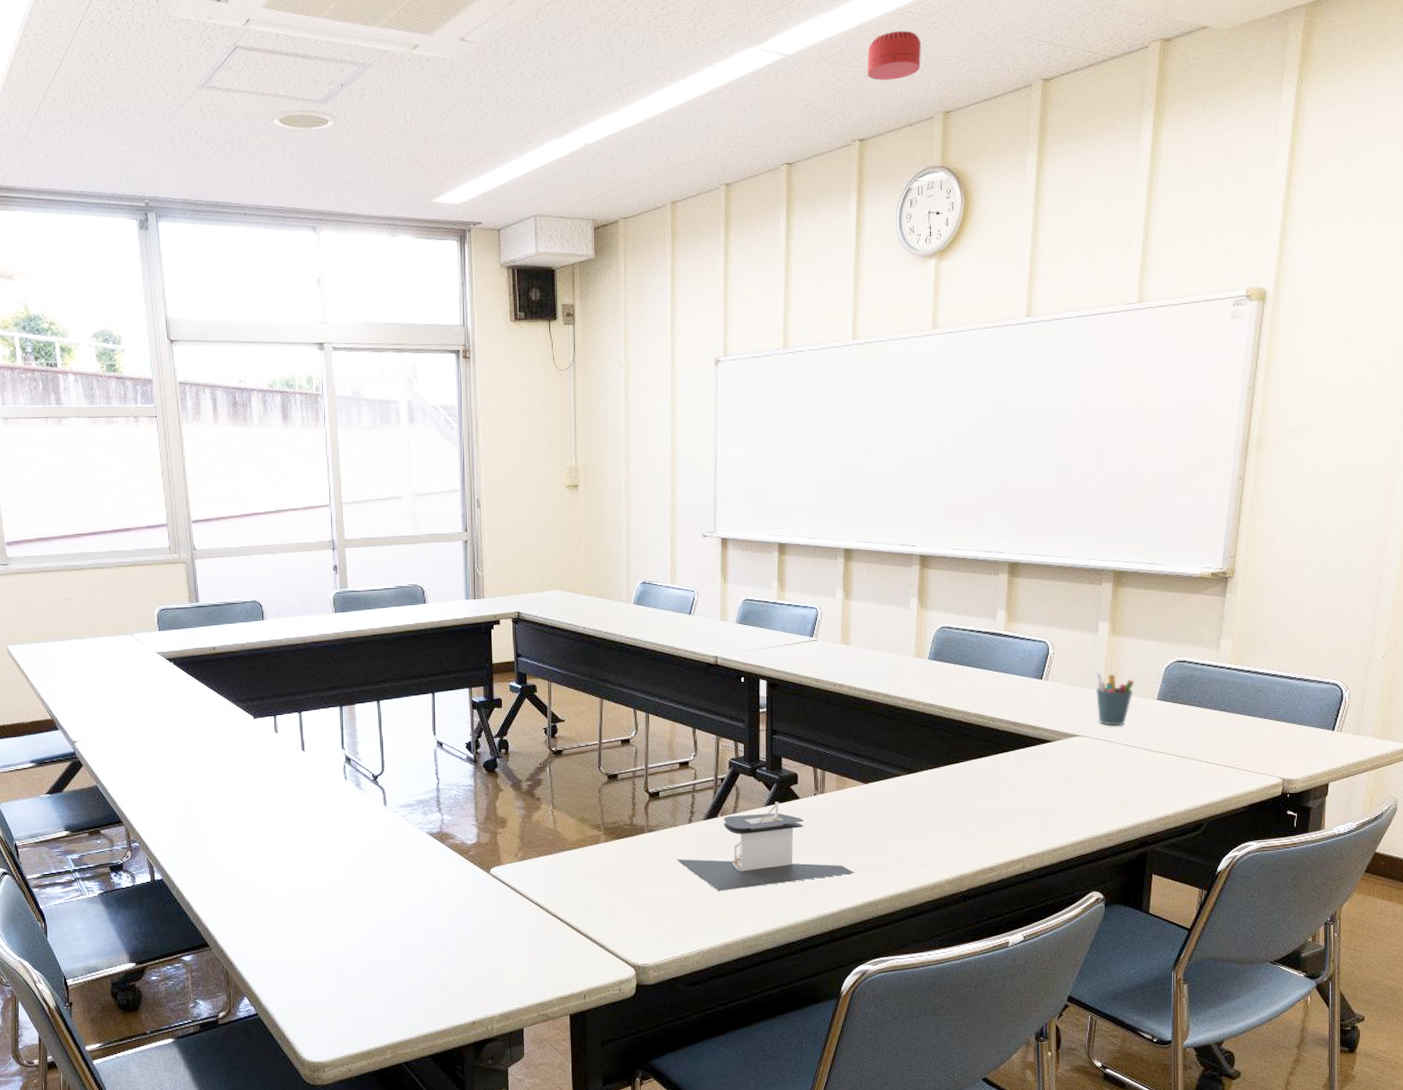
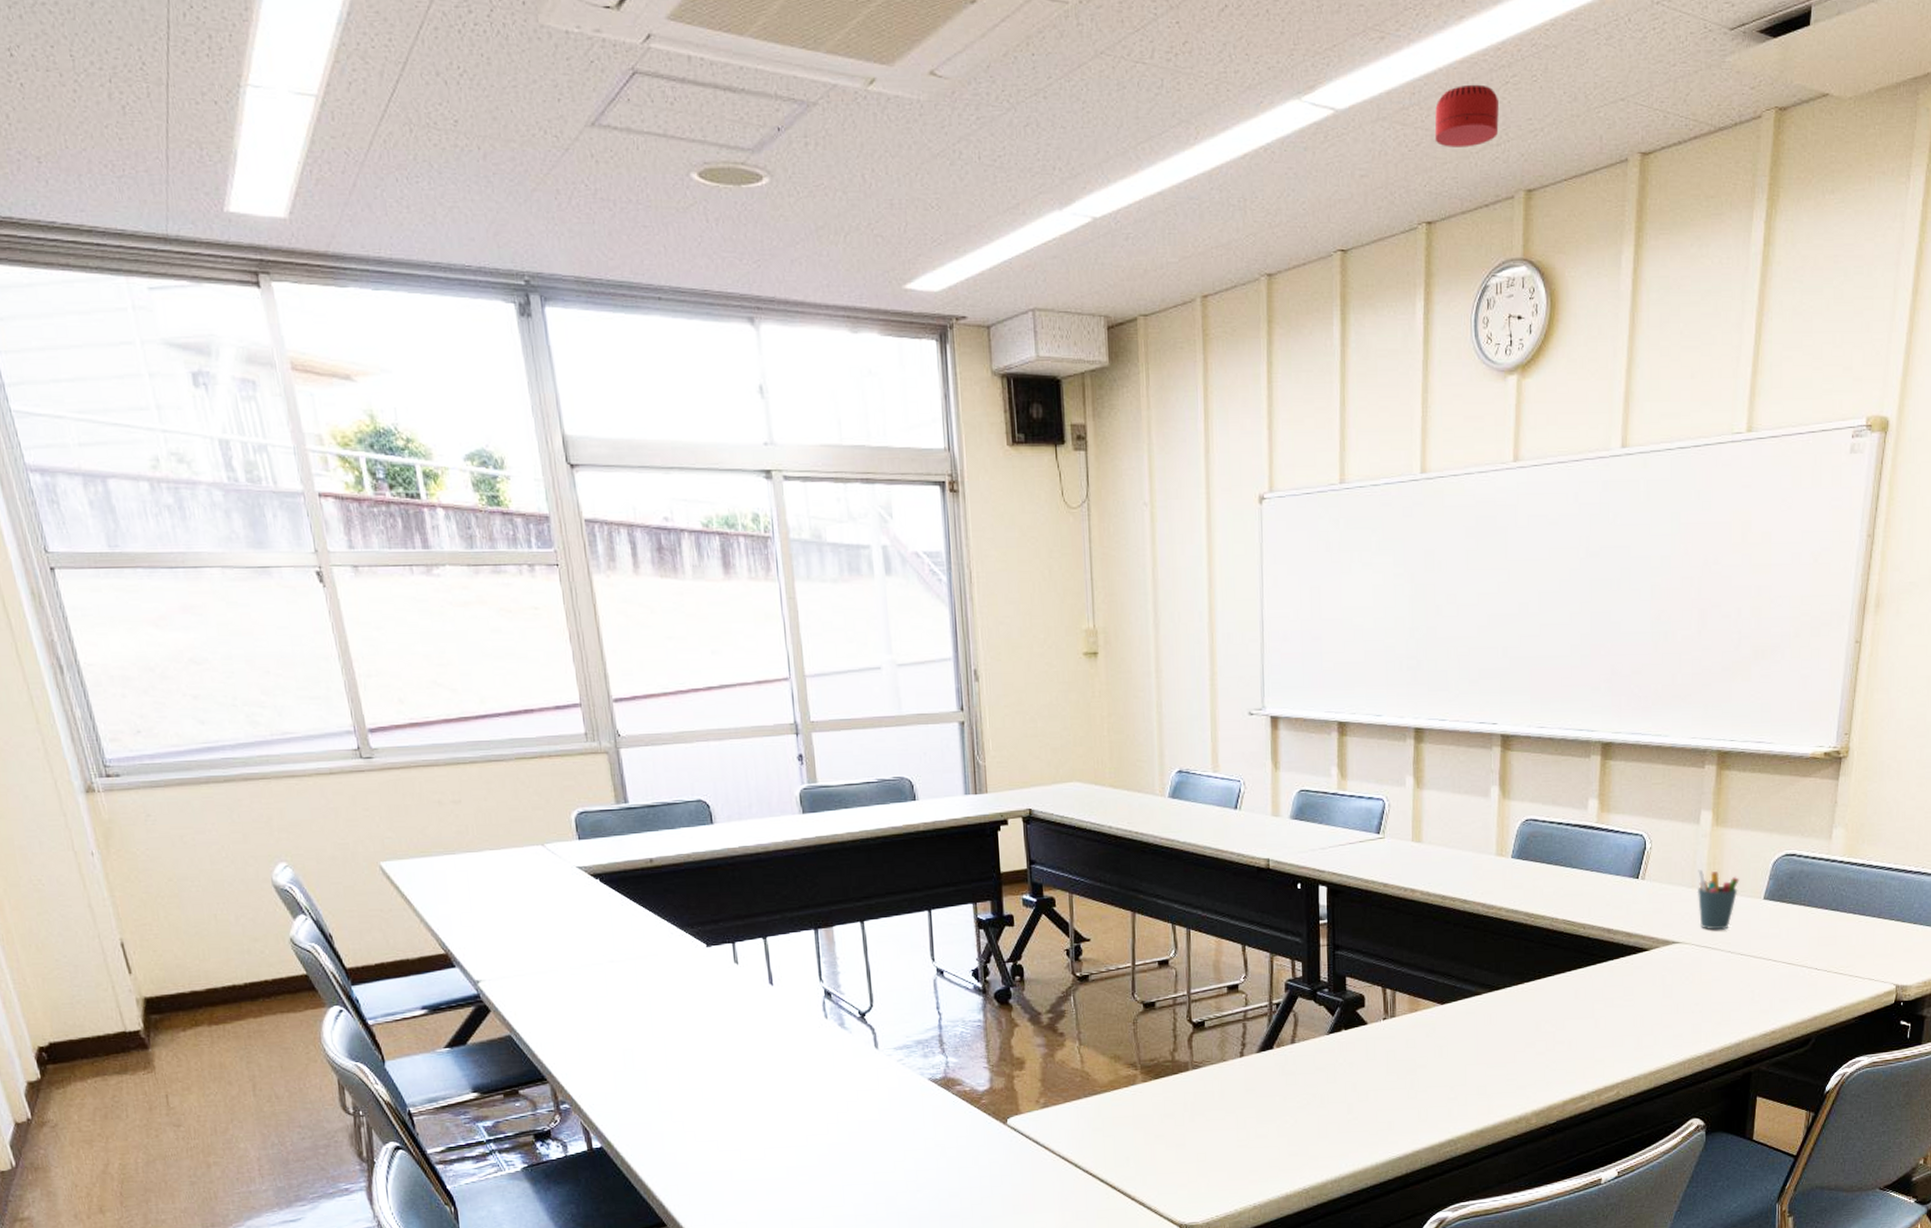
architectural model: present [677,801,854,891] -> none [1227,1028,1430,1135]

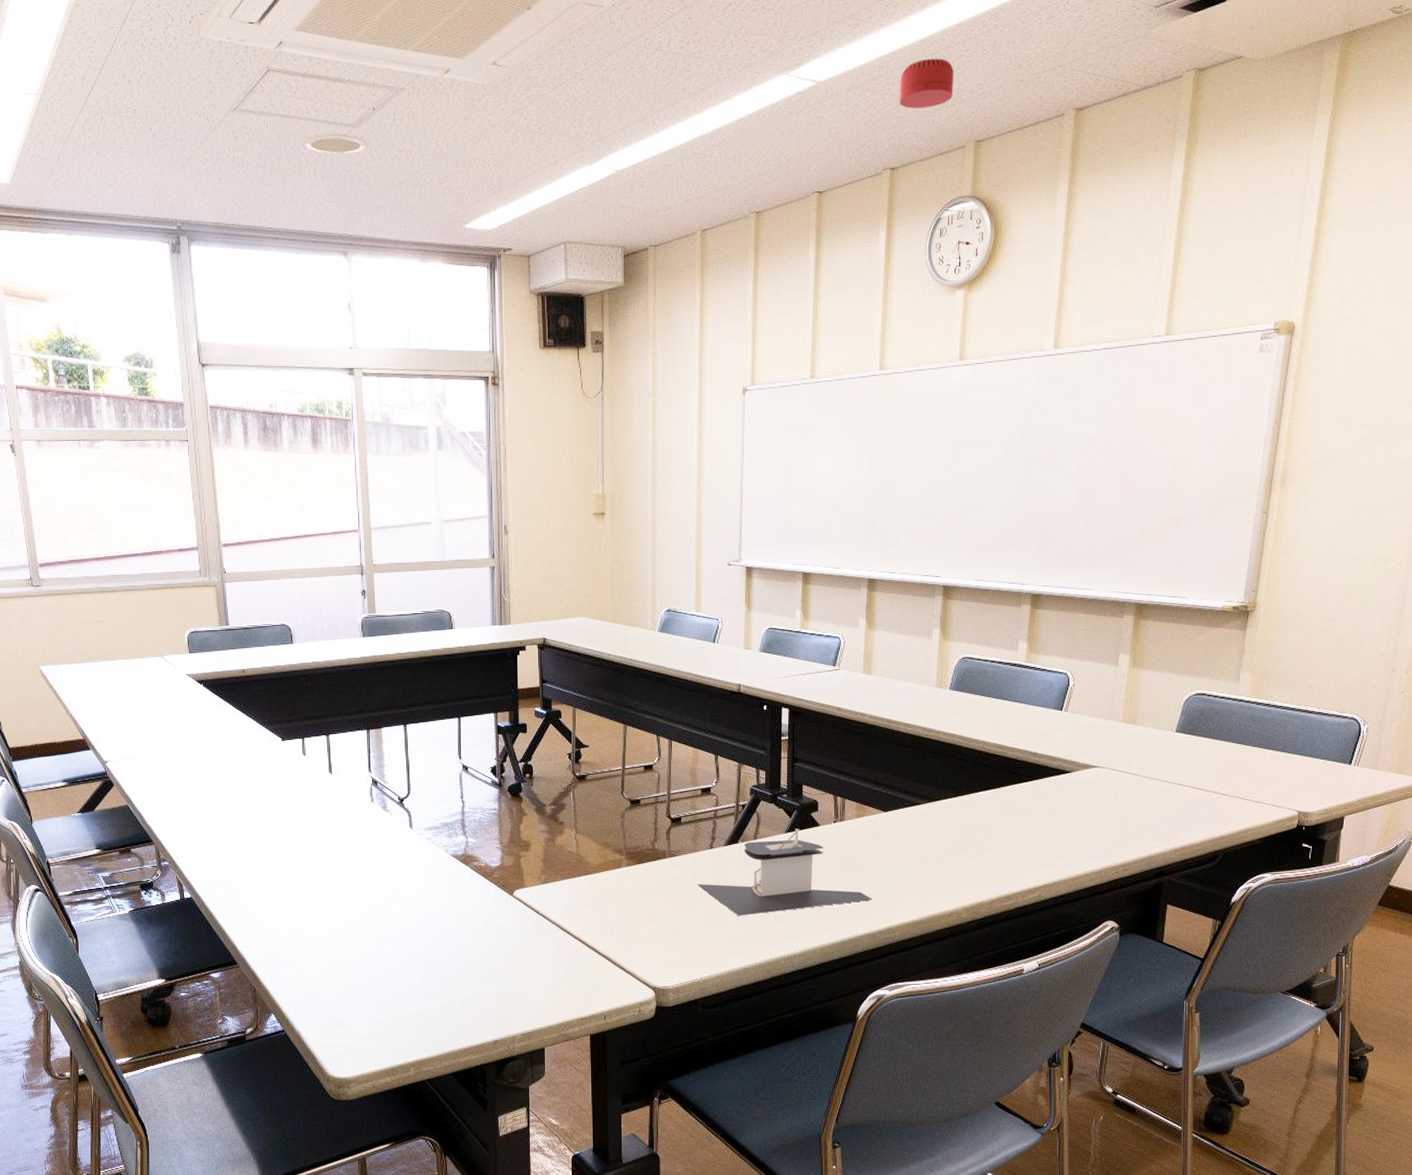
architectural model: none [1227,1028,1430,1135] -> present [698,828,872,916]
pen holder: present [1697,869,1739,930] -> none [1114,704,1154,757]

